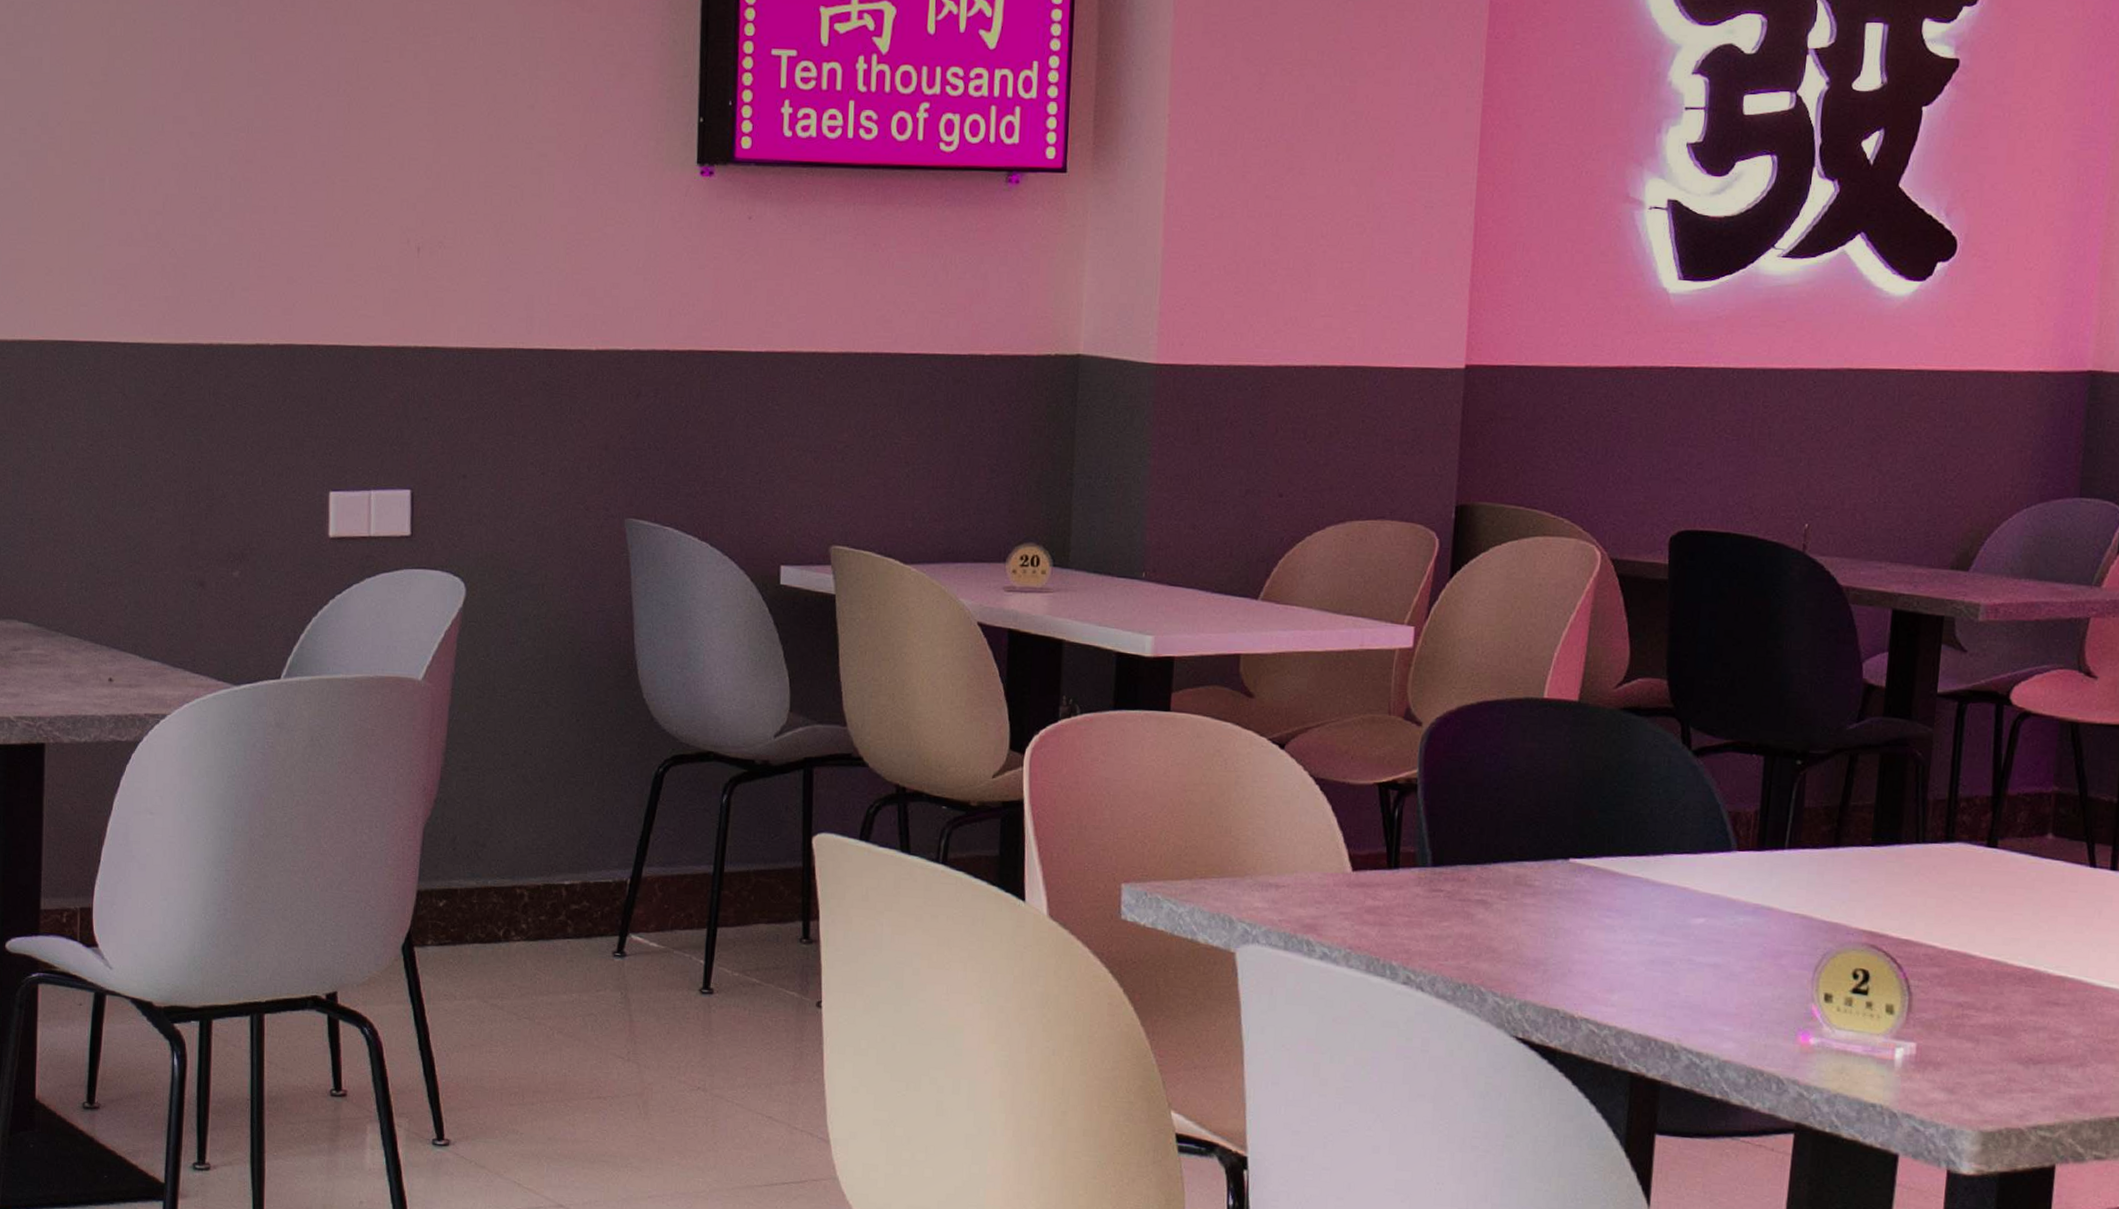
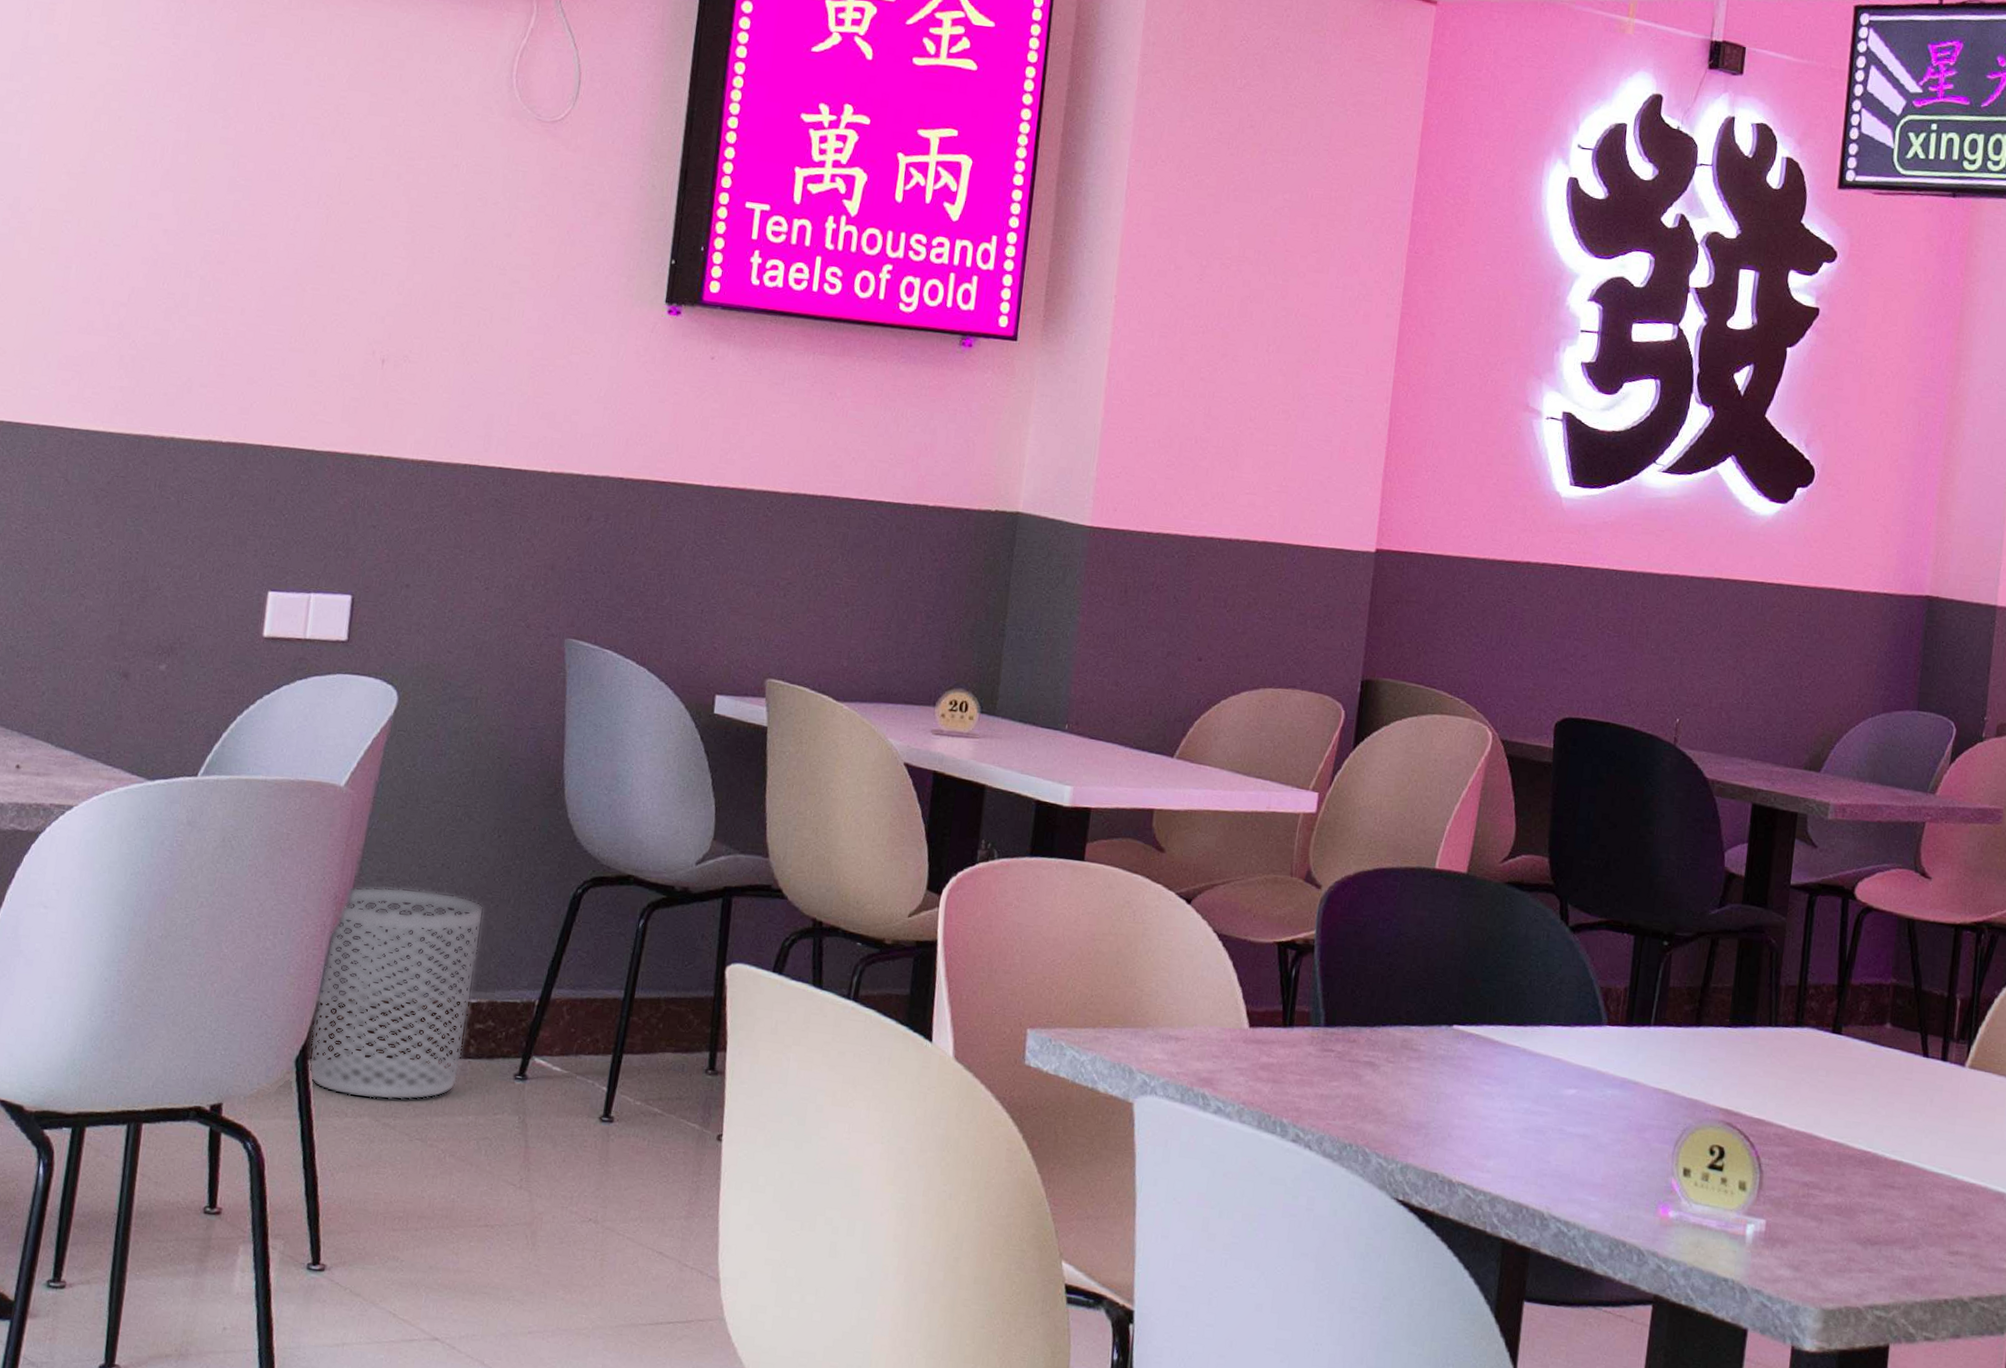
waste bin: none [414,776,569,982] -> present [309,887,484,1101]

